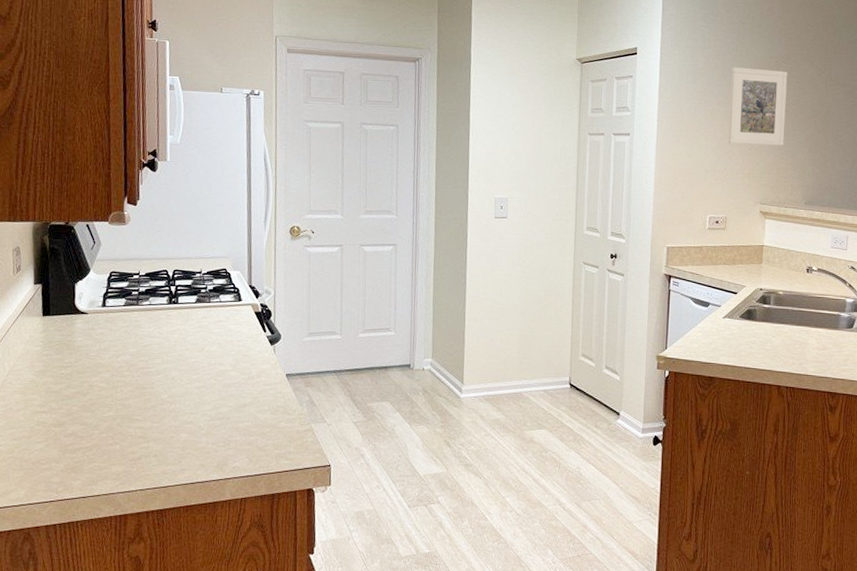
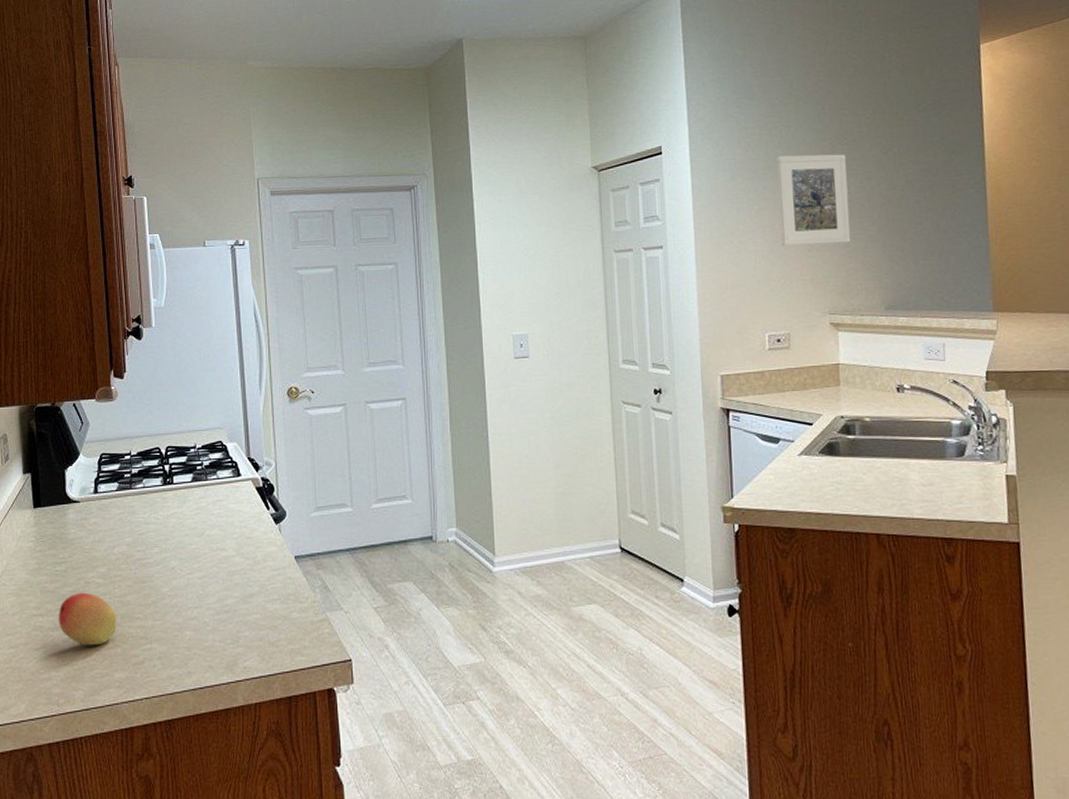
fruit: none [61,394,118,442] -> present [59,592,117,646]

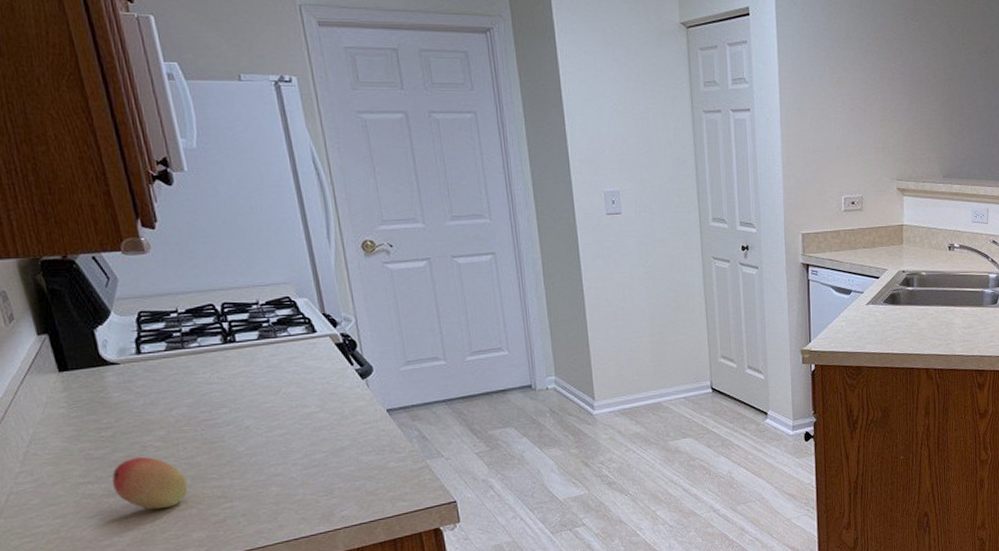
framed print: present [777,154,851,247] -> none [856,27,918,116]

